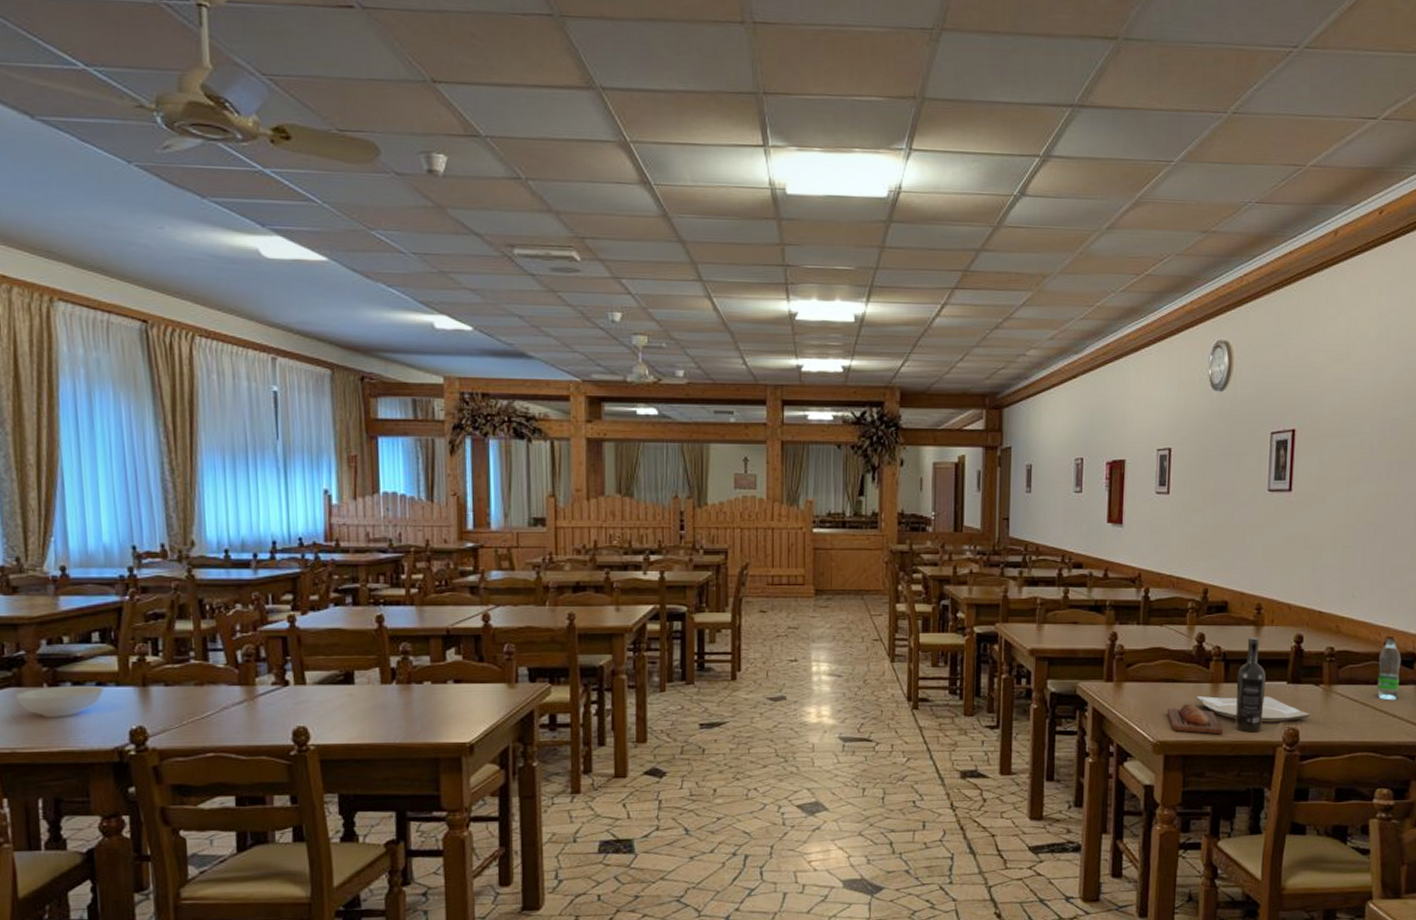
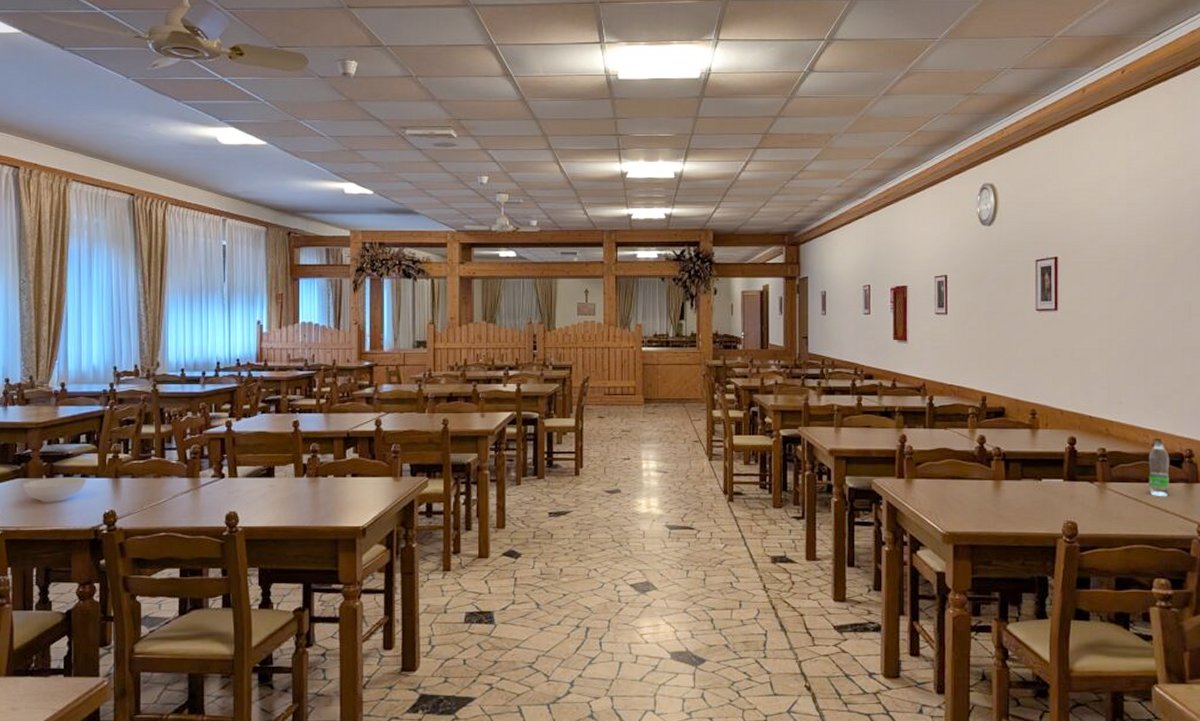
bread loaf: present [1166,703,1223,735] -> none [954,498,1006,527]
plate: present [1196,696,1310,722] -> none [980,492,1087,516]
wine bottle: present [1235,637,1267,733] -> none [1016,439,1044,526]

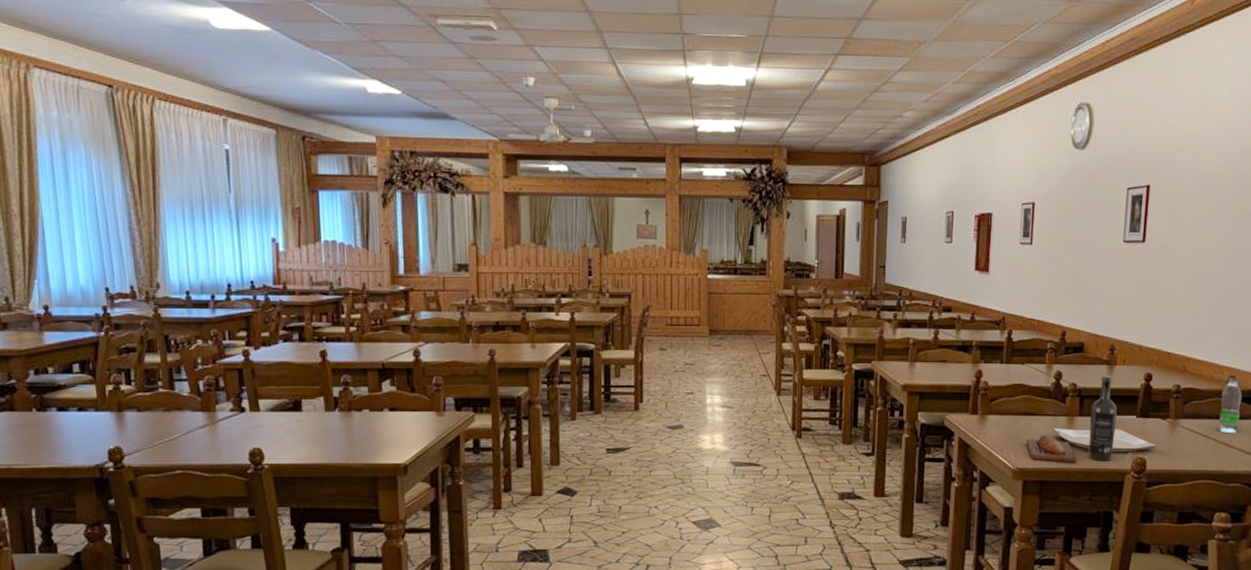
bowl: present [22,477,87,502] -> none [9,410,85,438]
bread loaf: none [954,498,1006,527] -> present [1026,434,1077,463]
plate: none [980,492,1087,516] -> present [1053,428,1157,452]
wine bottle: none [1016,439,1044,526] -> present [1088,375,1118,462]

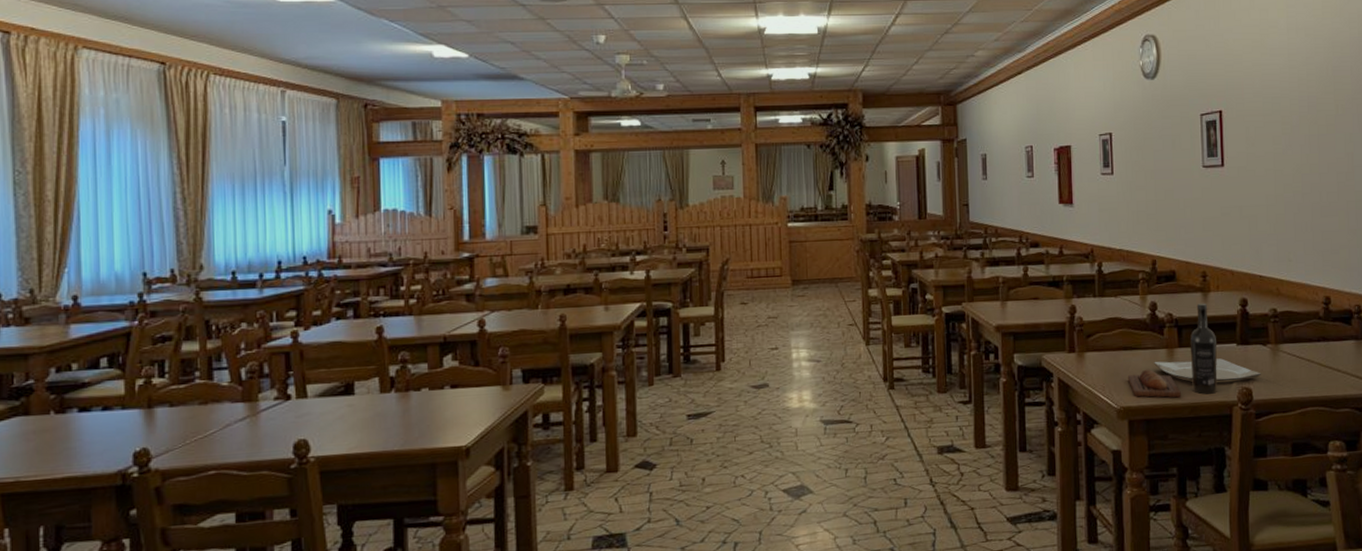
bottle: present [1218,377,1242,434] -> none [1318,297,1341,356]

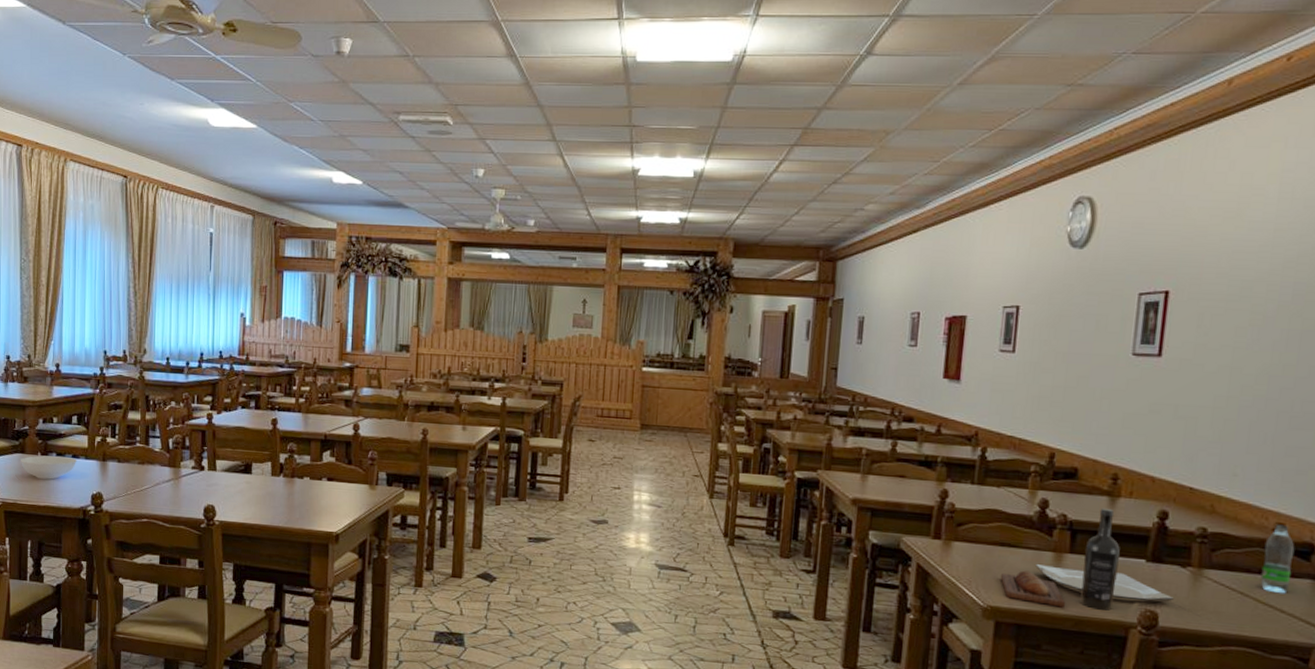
bowl: none [22,410,110,444] -> present [20,455,77,480]
bottle: none [1318,297,1341,356] -> present [1260,524,1295,594]

